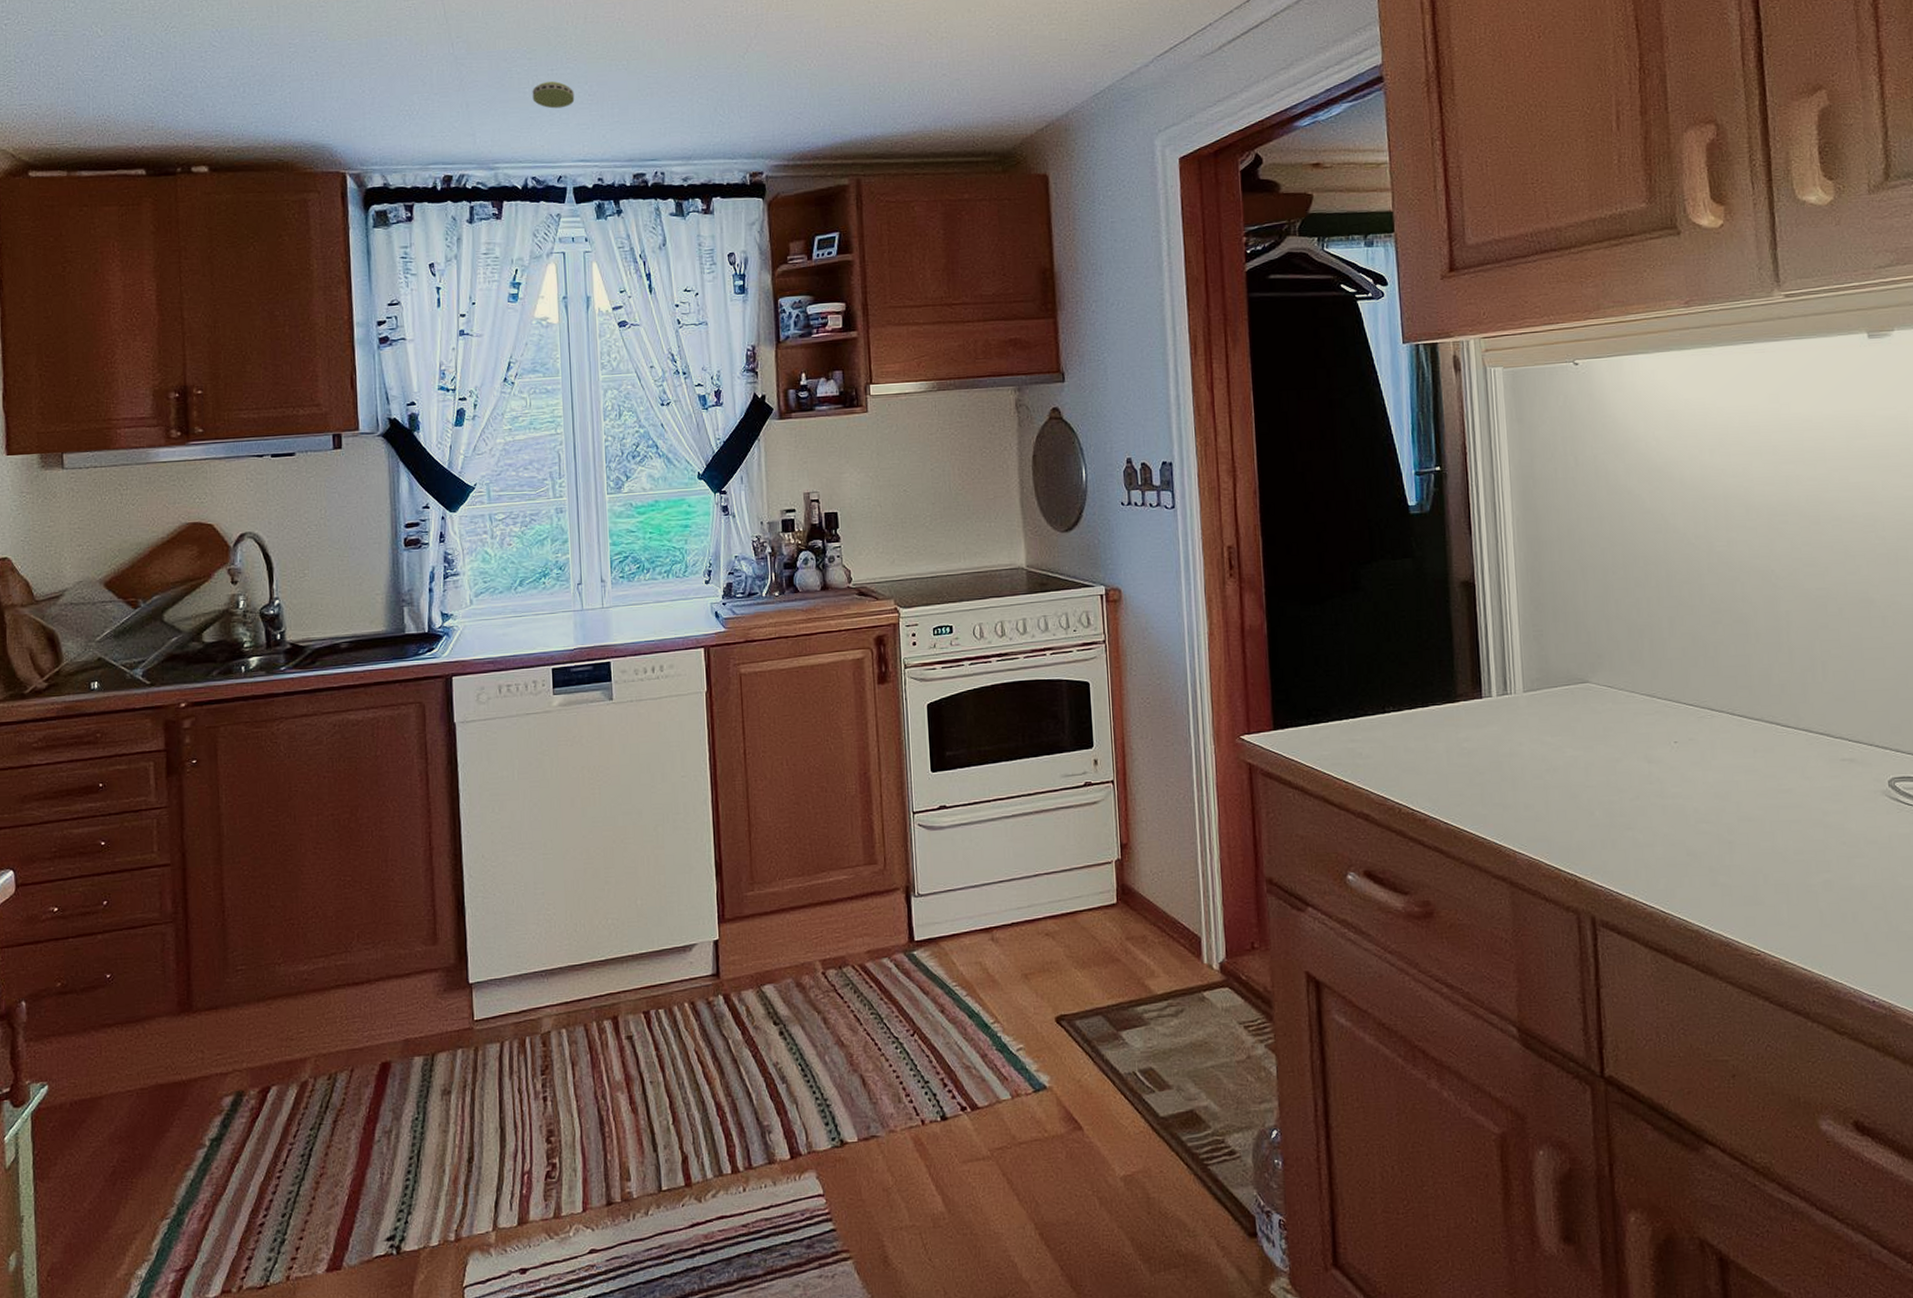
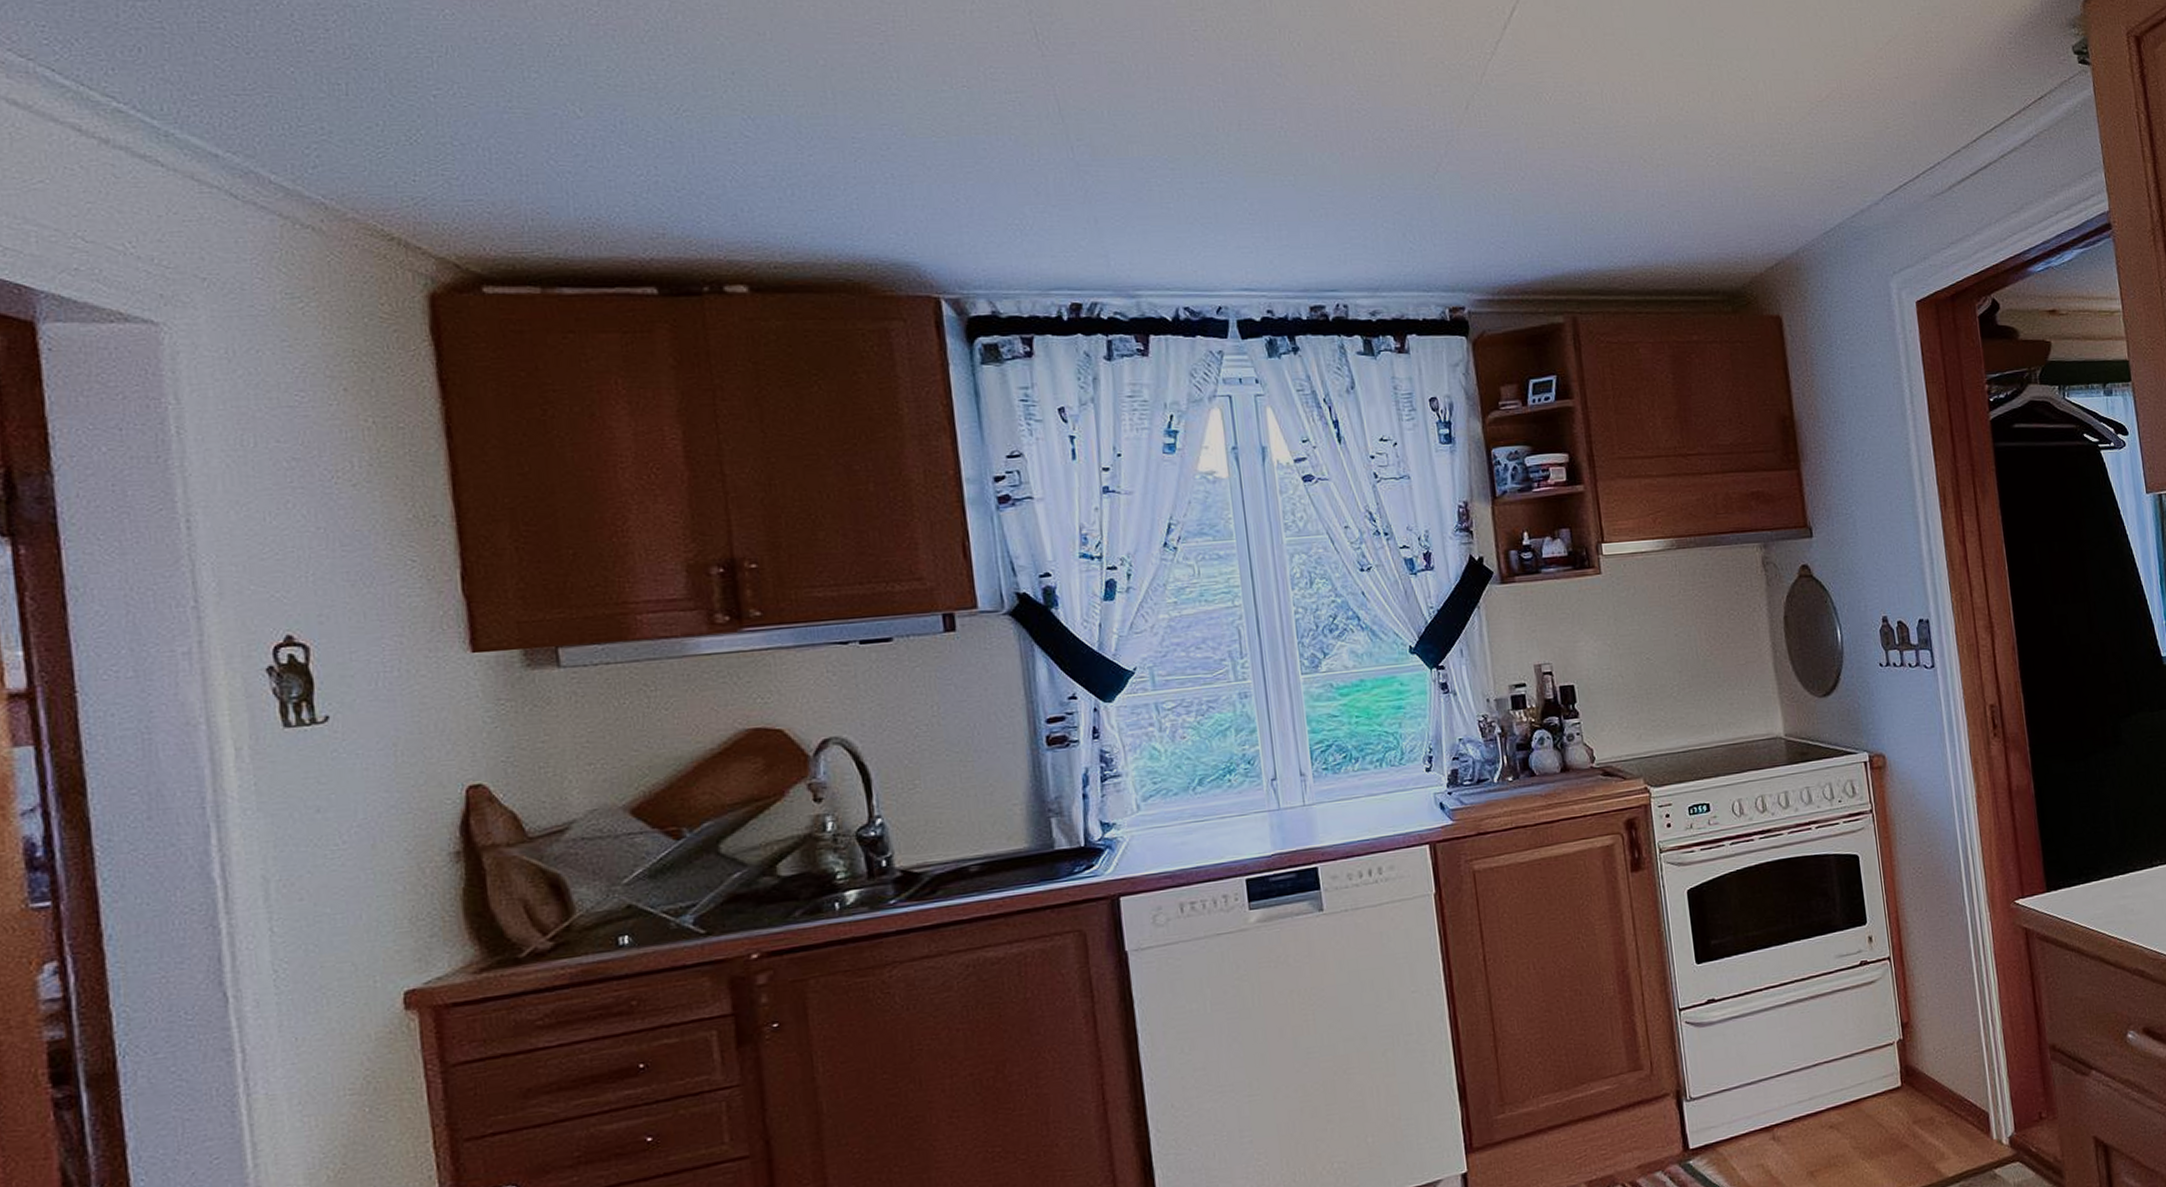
smoke detector: present [532,81,575,109] -> none [1178,197,1232,228]

